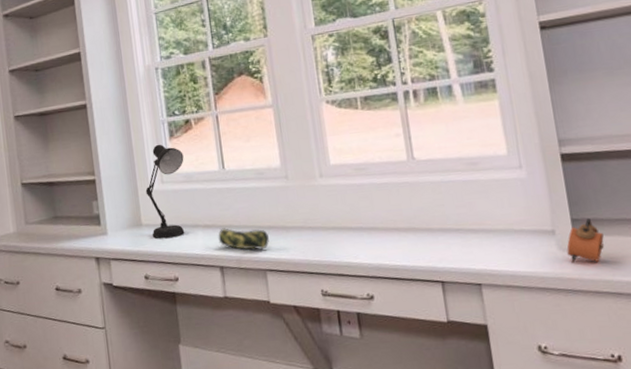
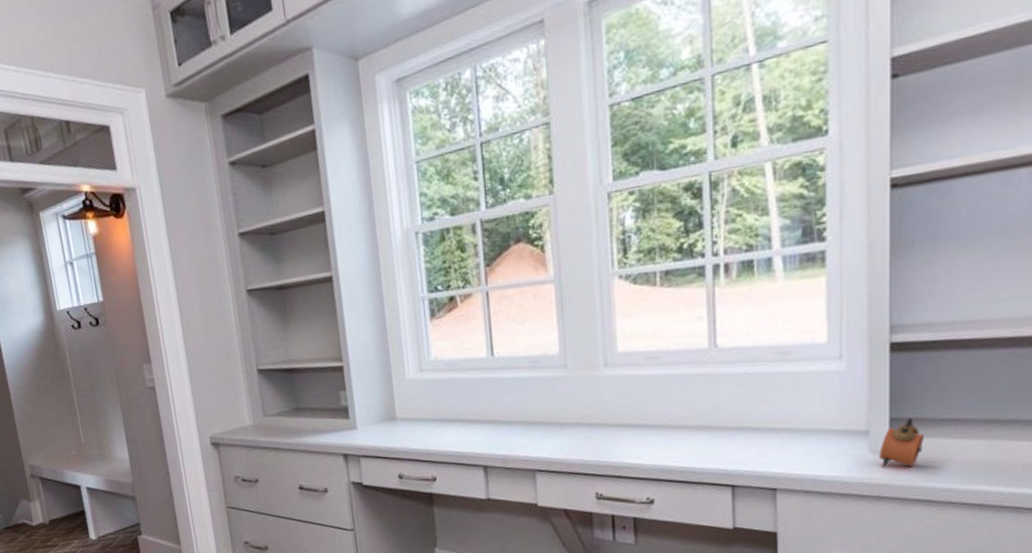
desk lamp: present [145,144,185,238] -> none [401,325,447,434]
pencil case: present [218,228,269,250] -> none [482,423,541,448]

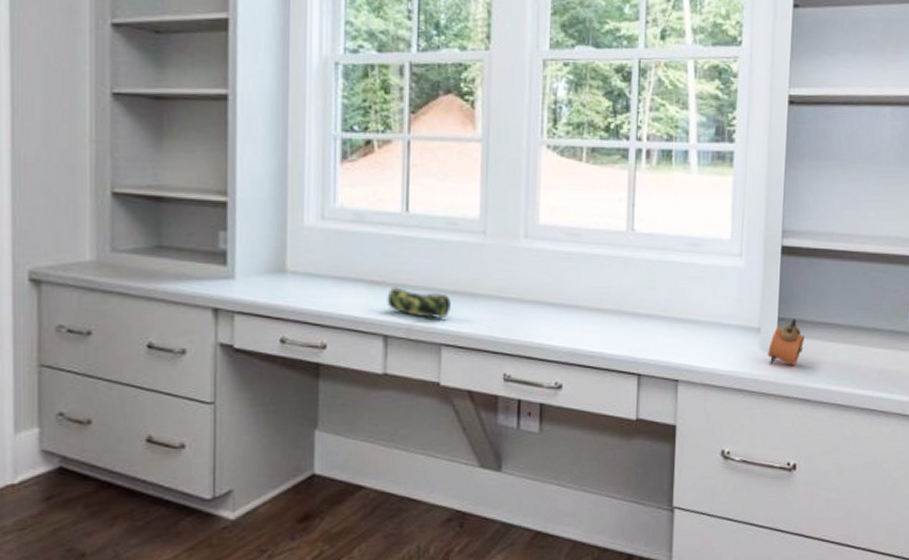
pencil case: none [482,423,541,448] -> present [387,287,451,319]

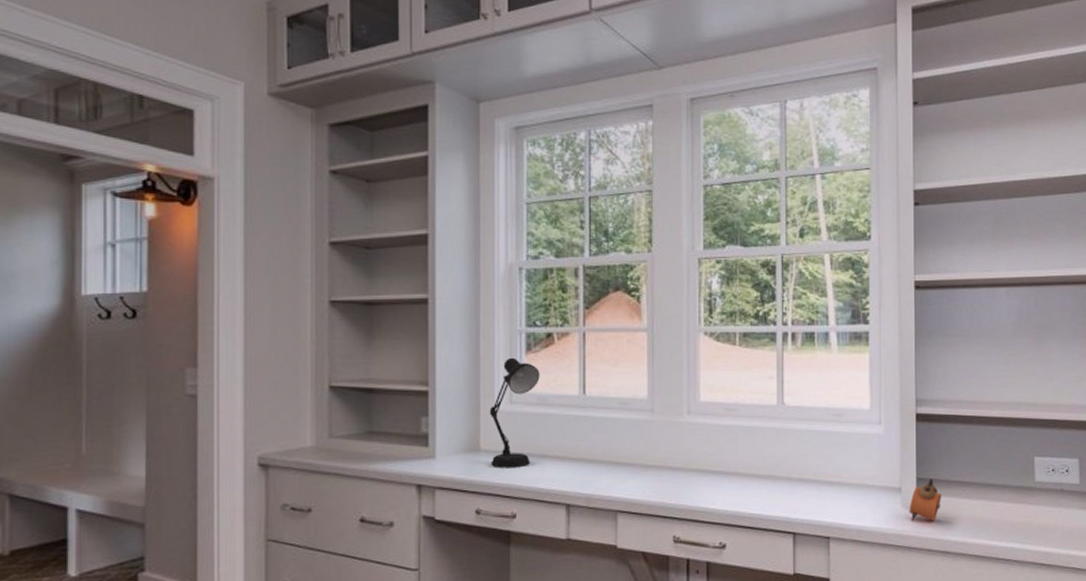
desk lamp: none [297,166,357,291] -> present [489,357,540,467]
pencil case: present [387,287,451,319] -> none [568,461,625,489]

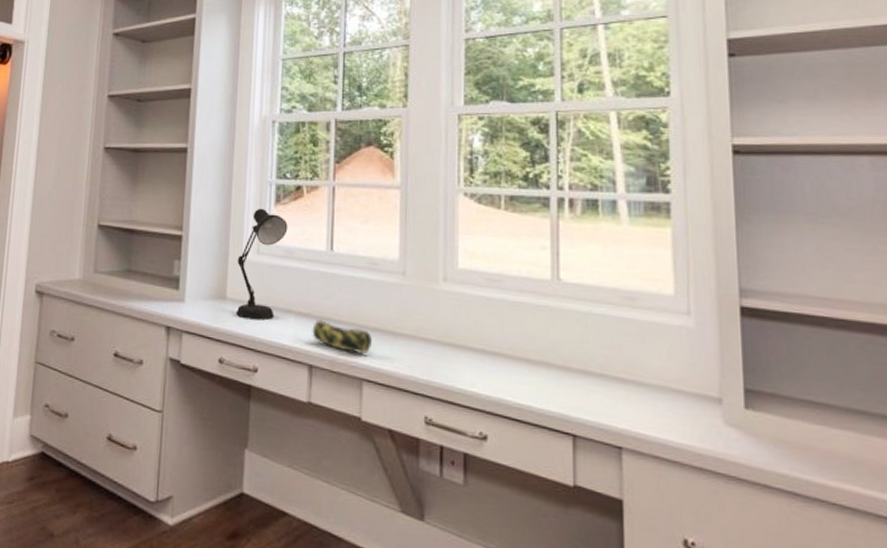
pencil case: none [568,461,625,489] -> present [312,319,372,354]
alarm clock: present [909,477,941,521] -> none [734,390,784,448]

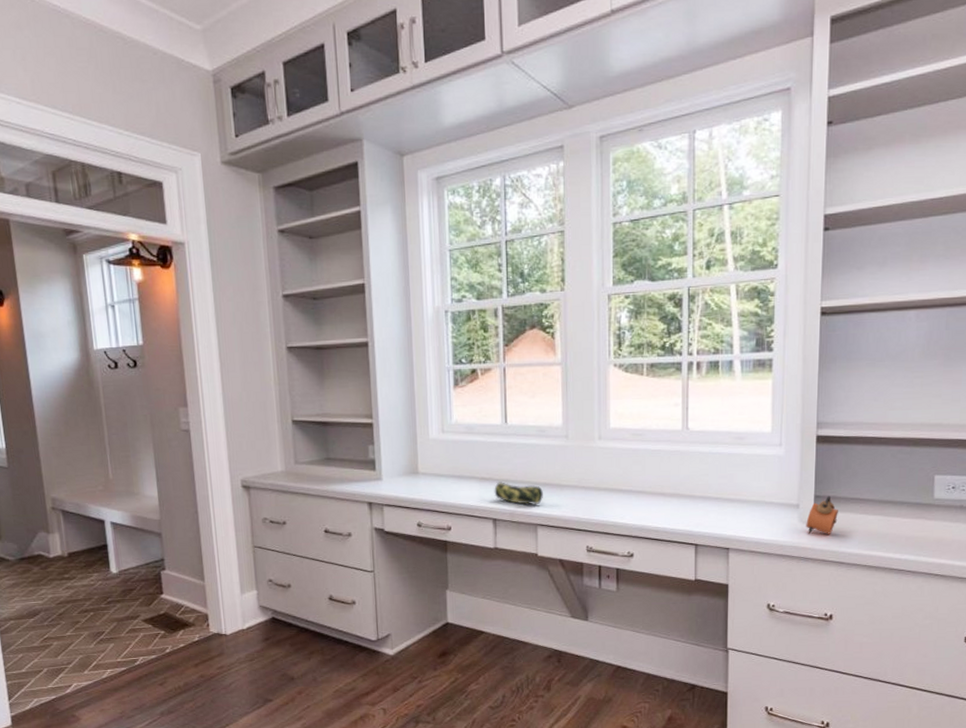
desk lamp: present [236,208,288,320] -> none [425,392,467,487]
alarm clock: none [734,390,784,448] -> present [806,495,838,534]

